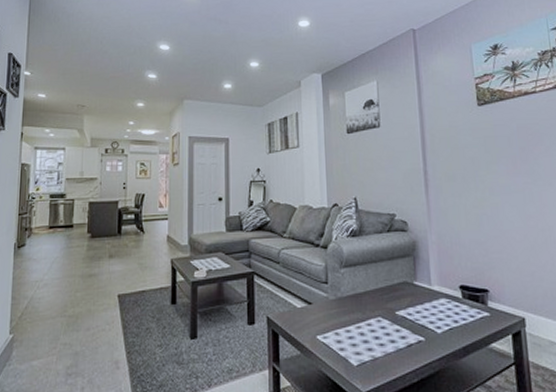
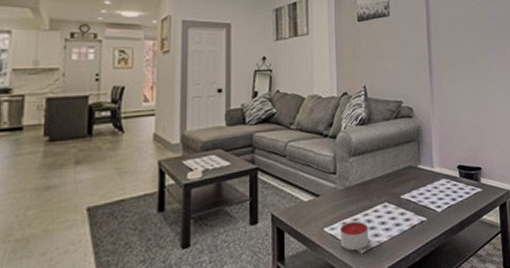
candle: none [333,332,363,363] -> present [341,220,370,251]

